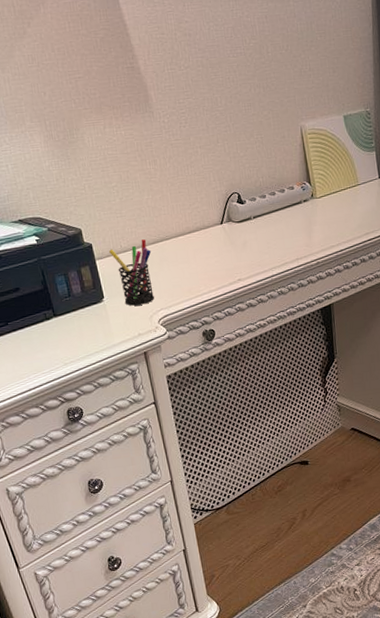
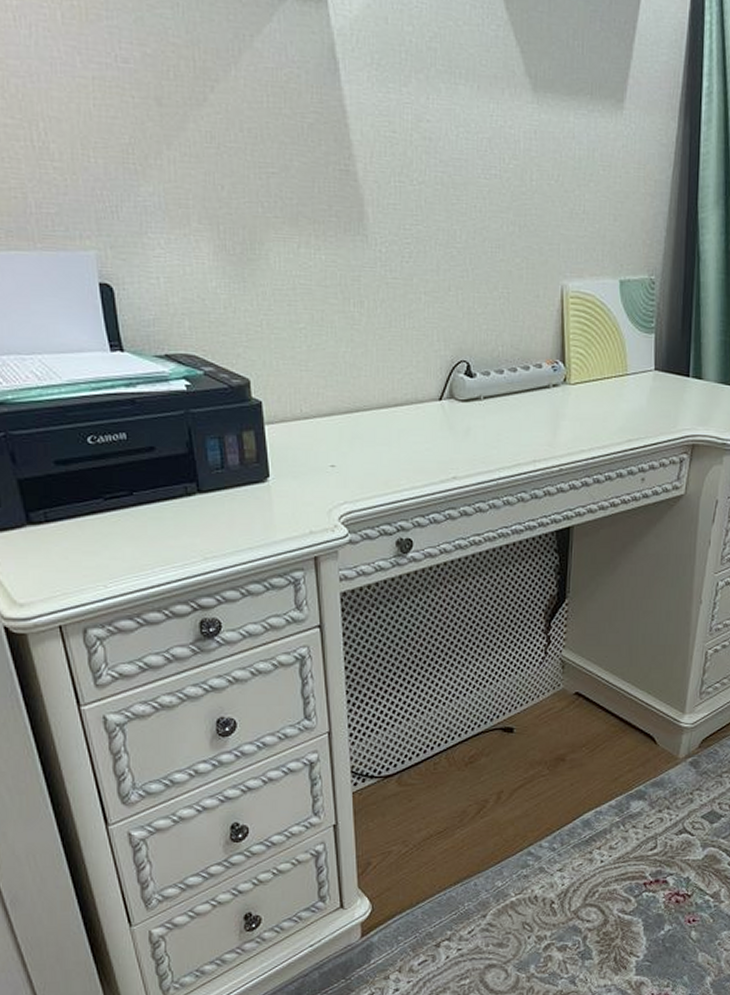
pen holder: present [108,239,154,306] -> none [283,406,342,493]

